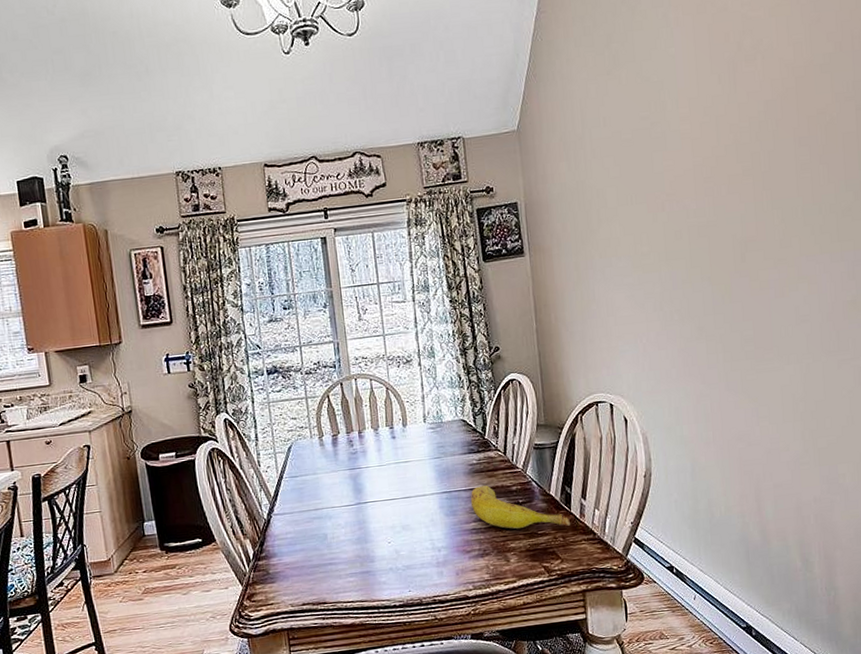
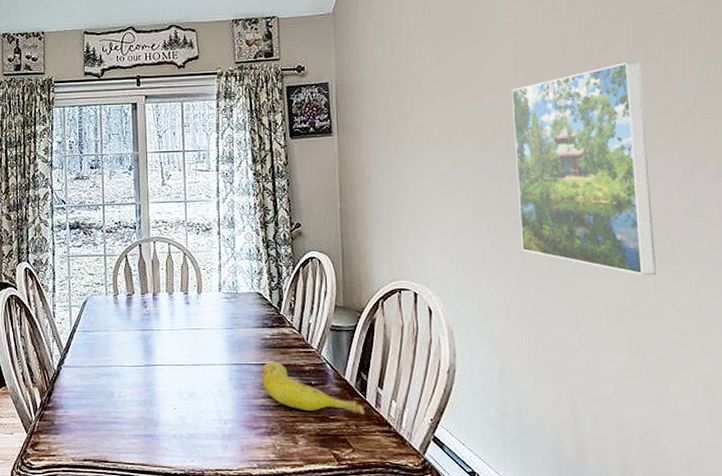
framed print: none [690,161,825,367] -> present [511,61,656,276]

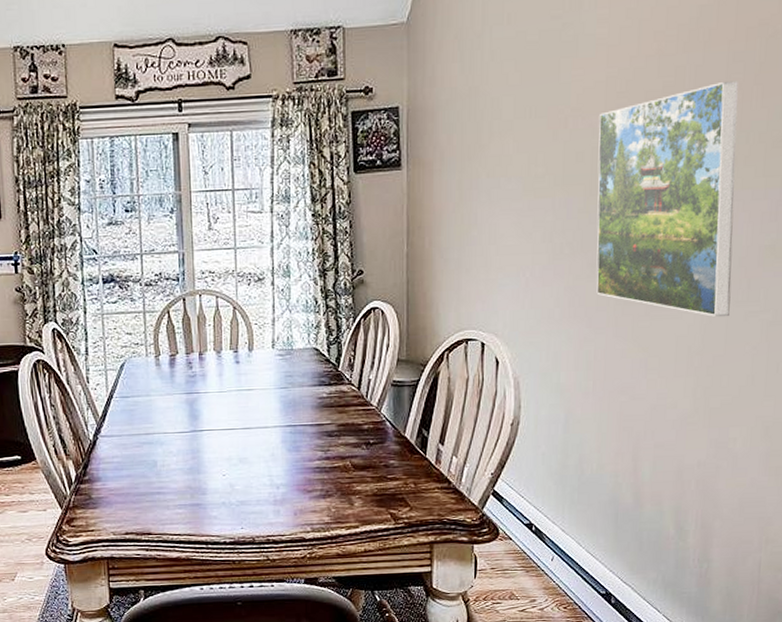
banana: present [261,362,366,414] -> none [316,422,425,472]

